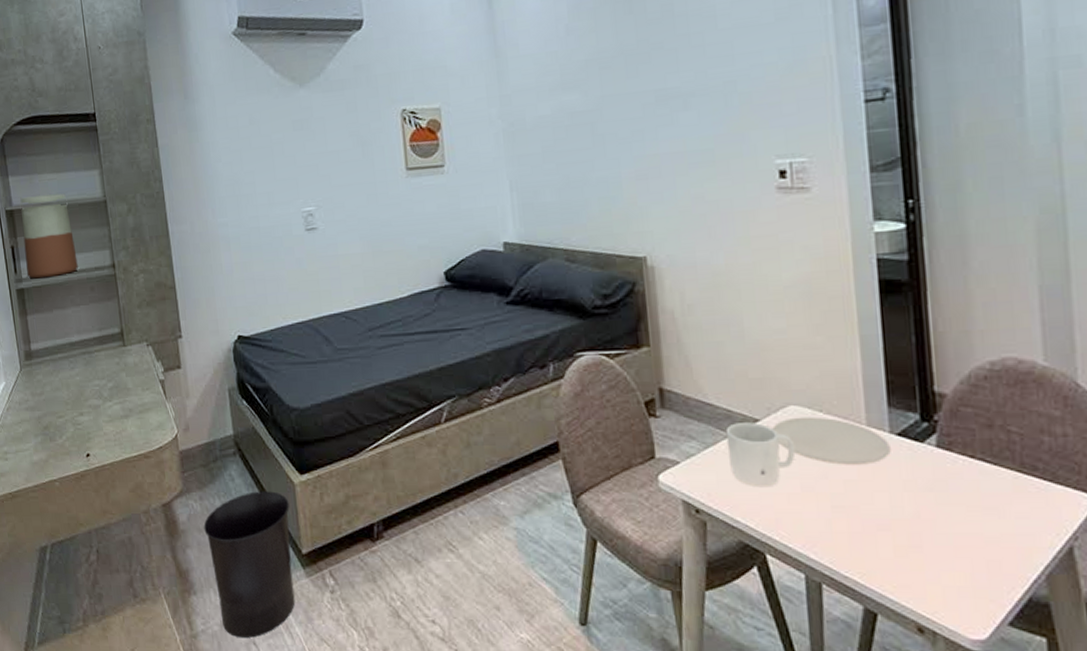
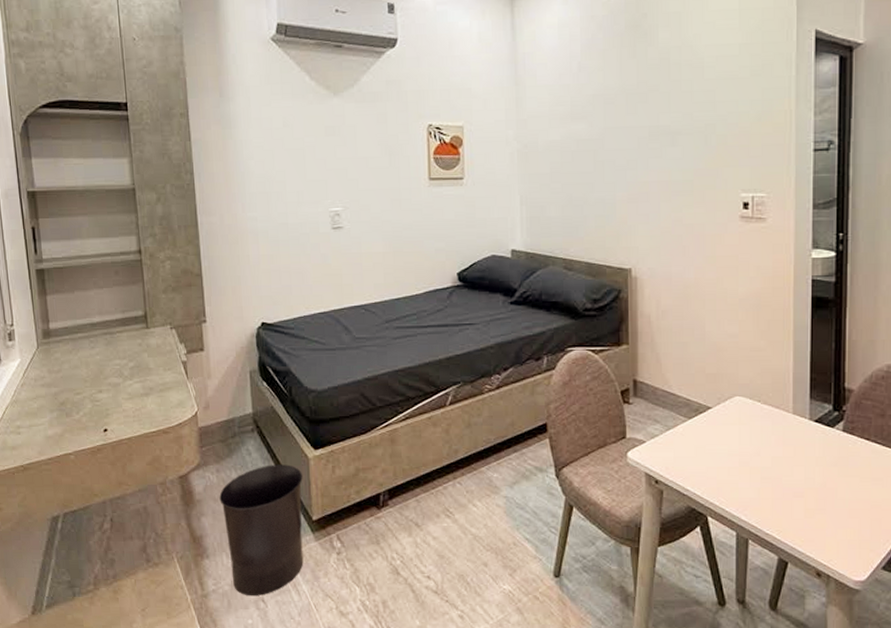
vase: present [20,193,78,279] -> none [43,178,103,260]
mug: present [725,423,796,488] -> none [684,410,737,463]
plate: present [772,416,891,466] -> none [721,406,809,446]

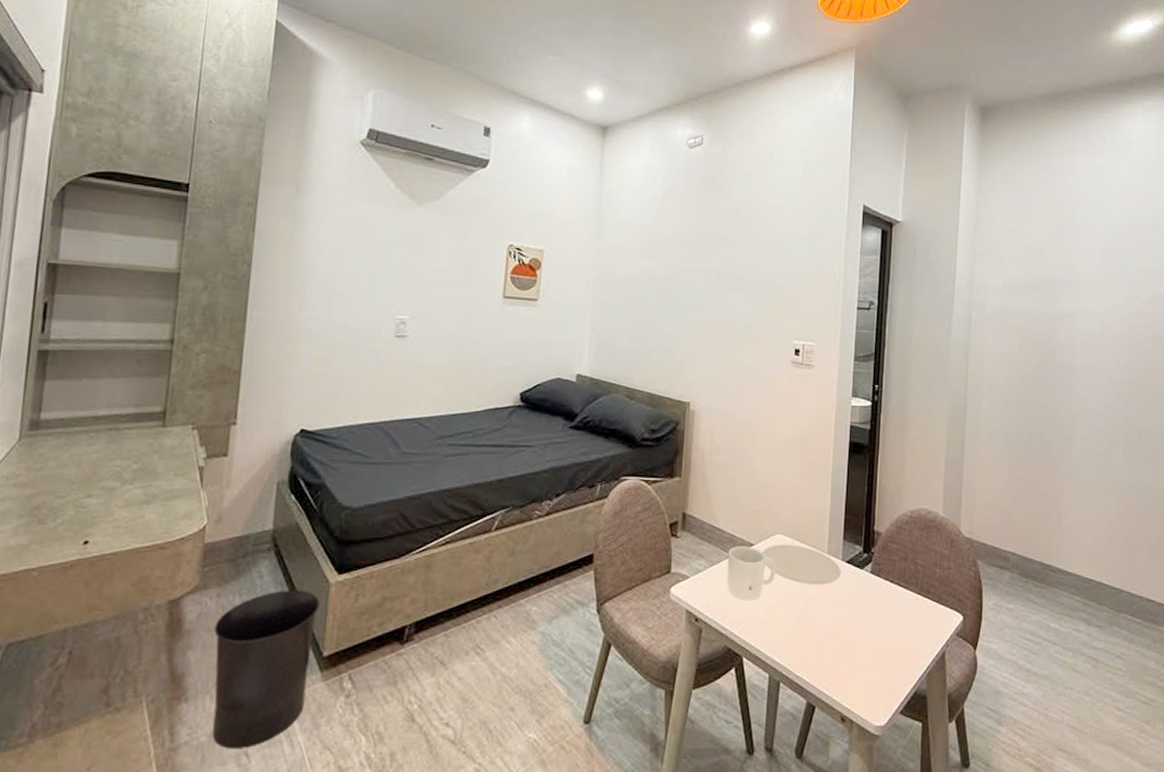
mug: none [684,410,737,463] -> present [726,546,776,601]
plate: none [721,406,809,446] -> present [762,544,841,586]

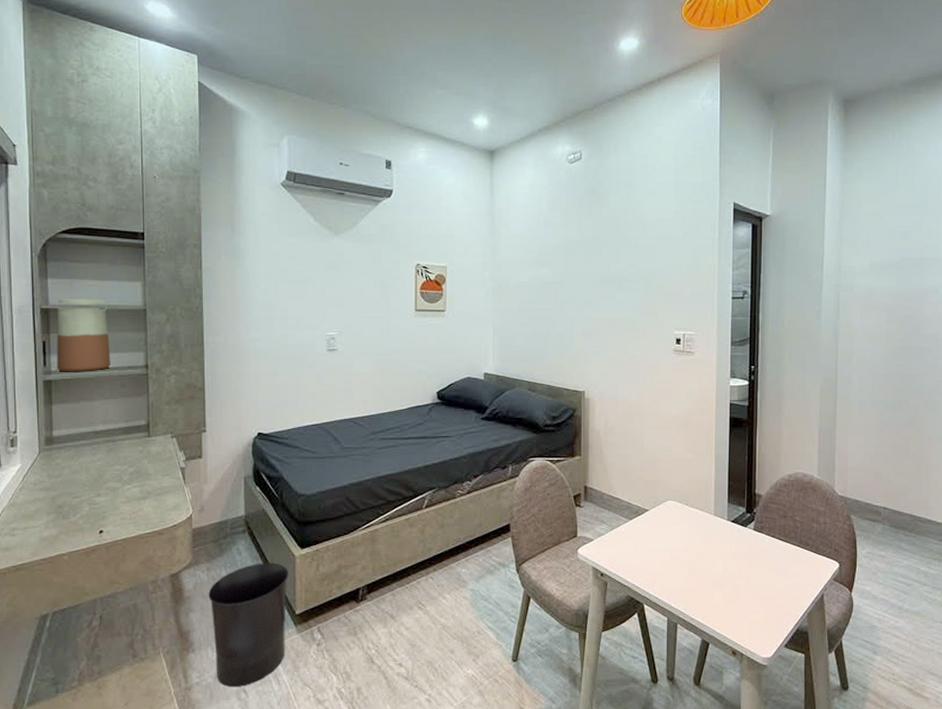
vase: none [58,253,131,343] -> present [56,299,111,372]
mug: present [726,546,776,601] -> none [626,512,669,558]
plate: present [762,544,841,586] -> none [656,508,727,543]

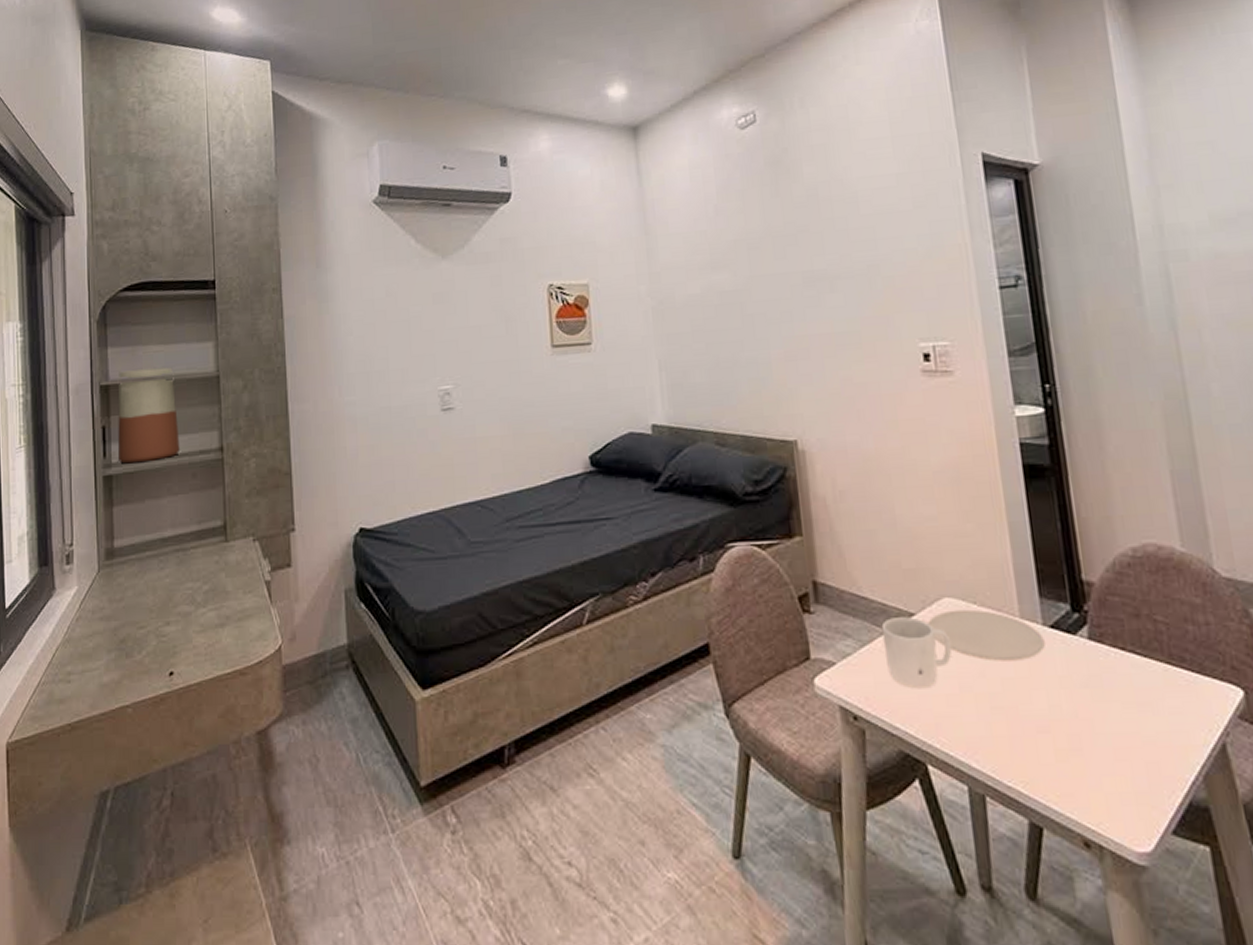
waste bin: present [208,563,288,687] -> none [305,711,409,896]
mug: none [626,512,669,558] -> present [881,617,953,689]
plate: none [656,508,727,543] -> present [928,609,1045,663]

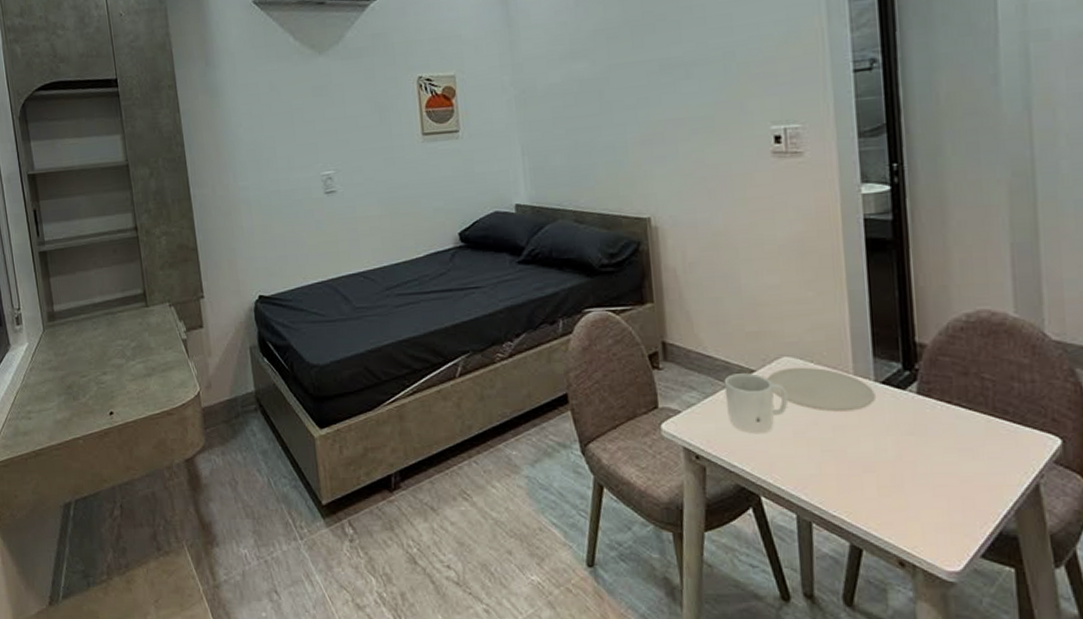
vase: present [118,367,180,464] -> none [42,157,101,242]

